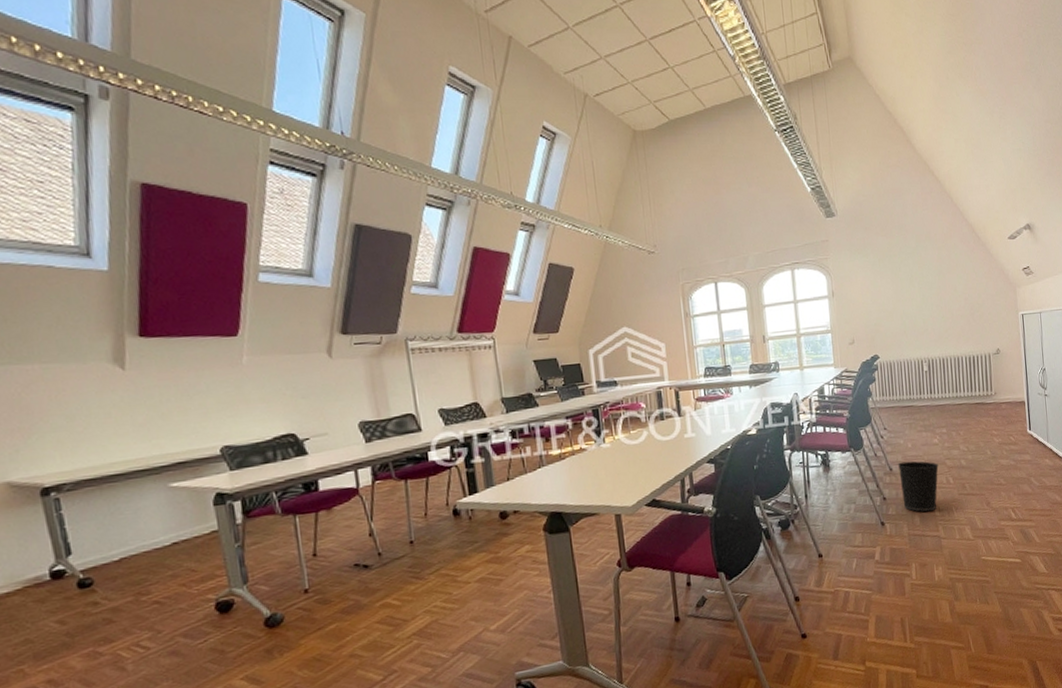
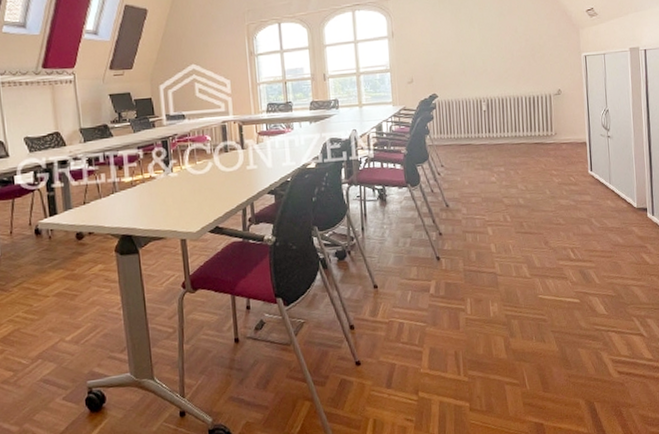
wastebasket: present [897,460,939,512] -> none [454,198,496,249]

